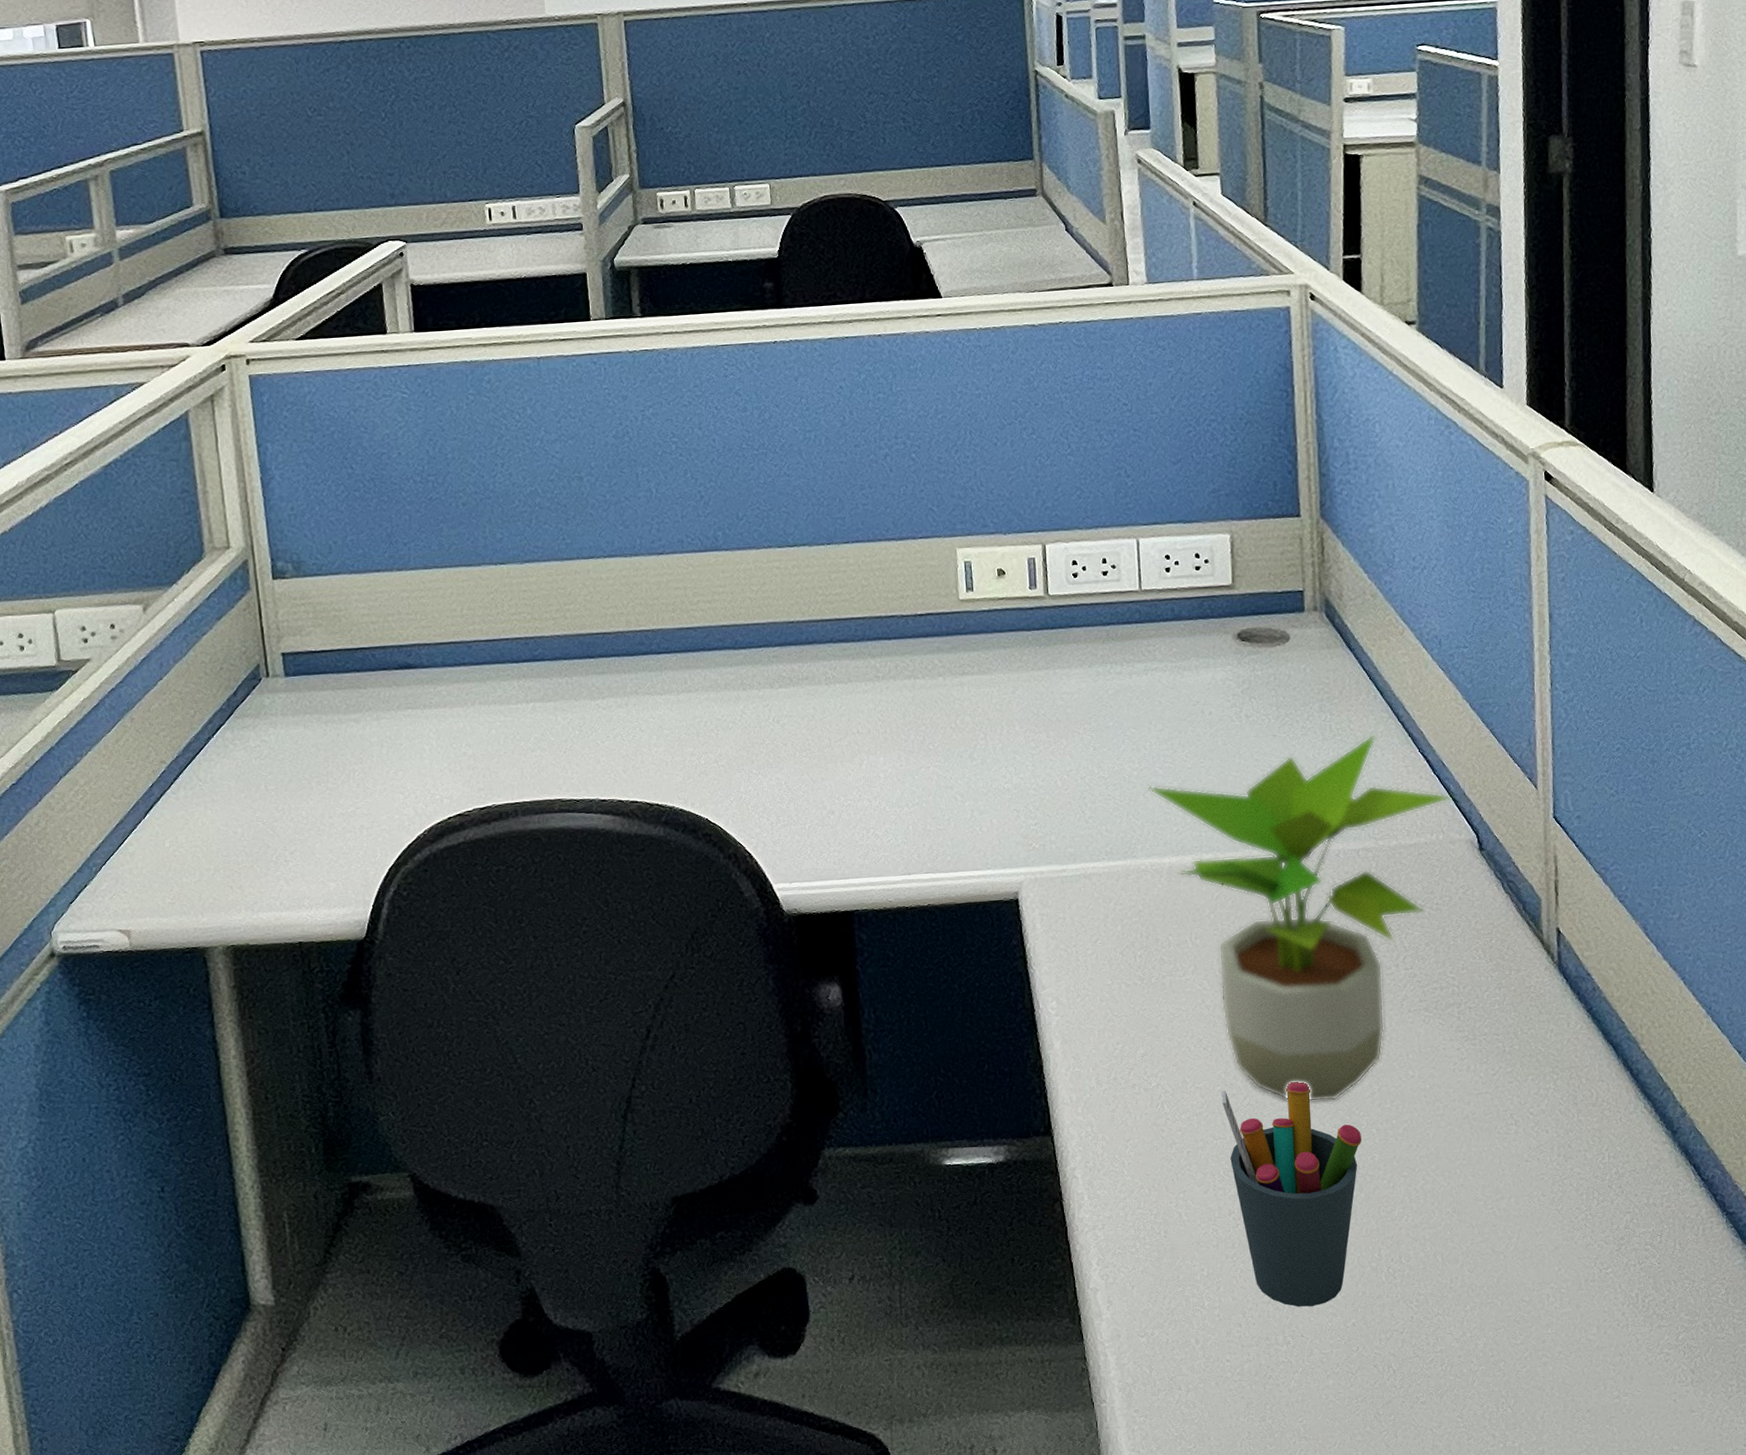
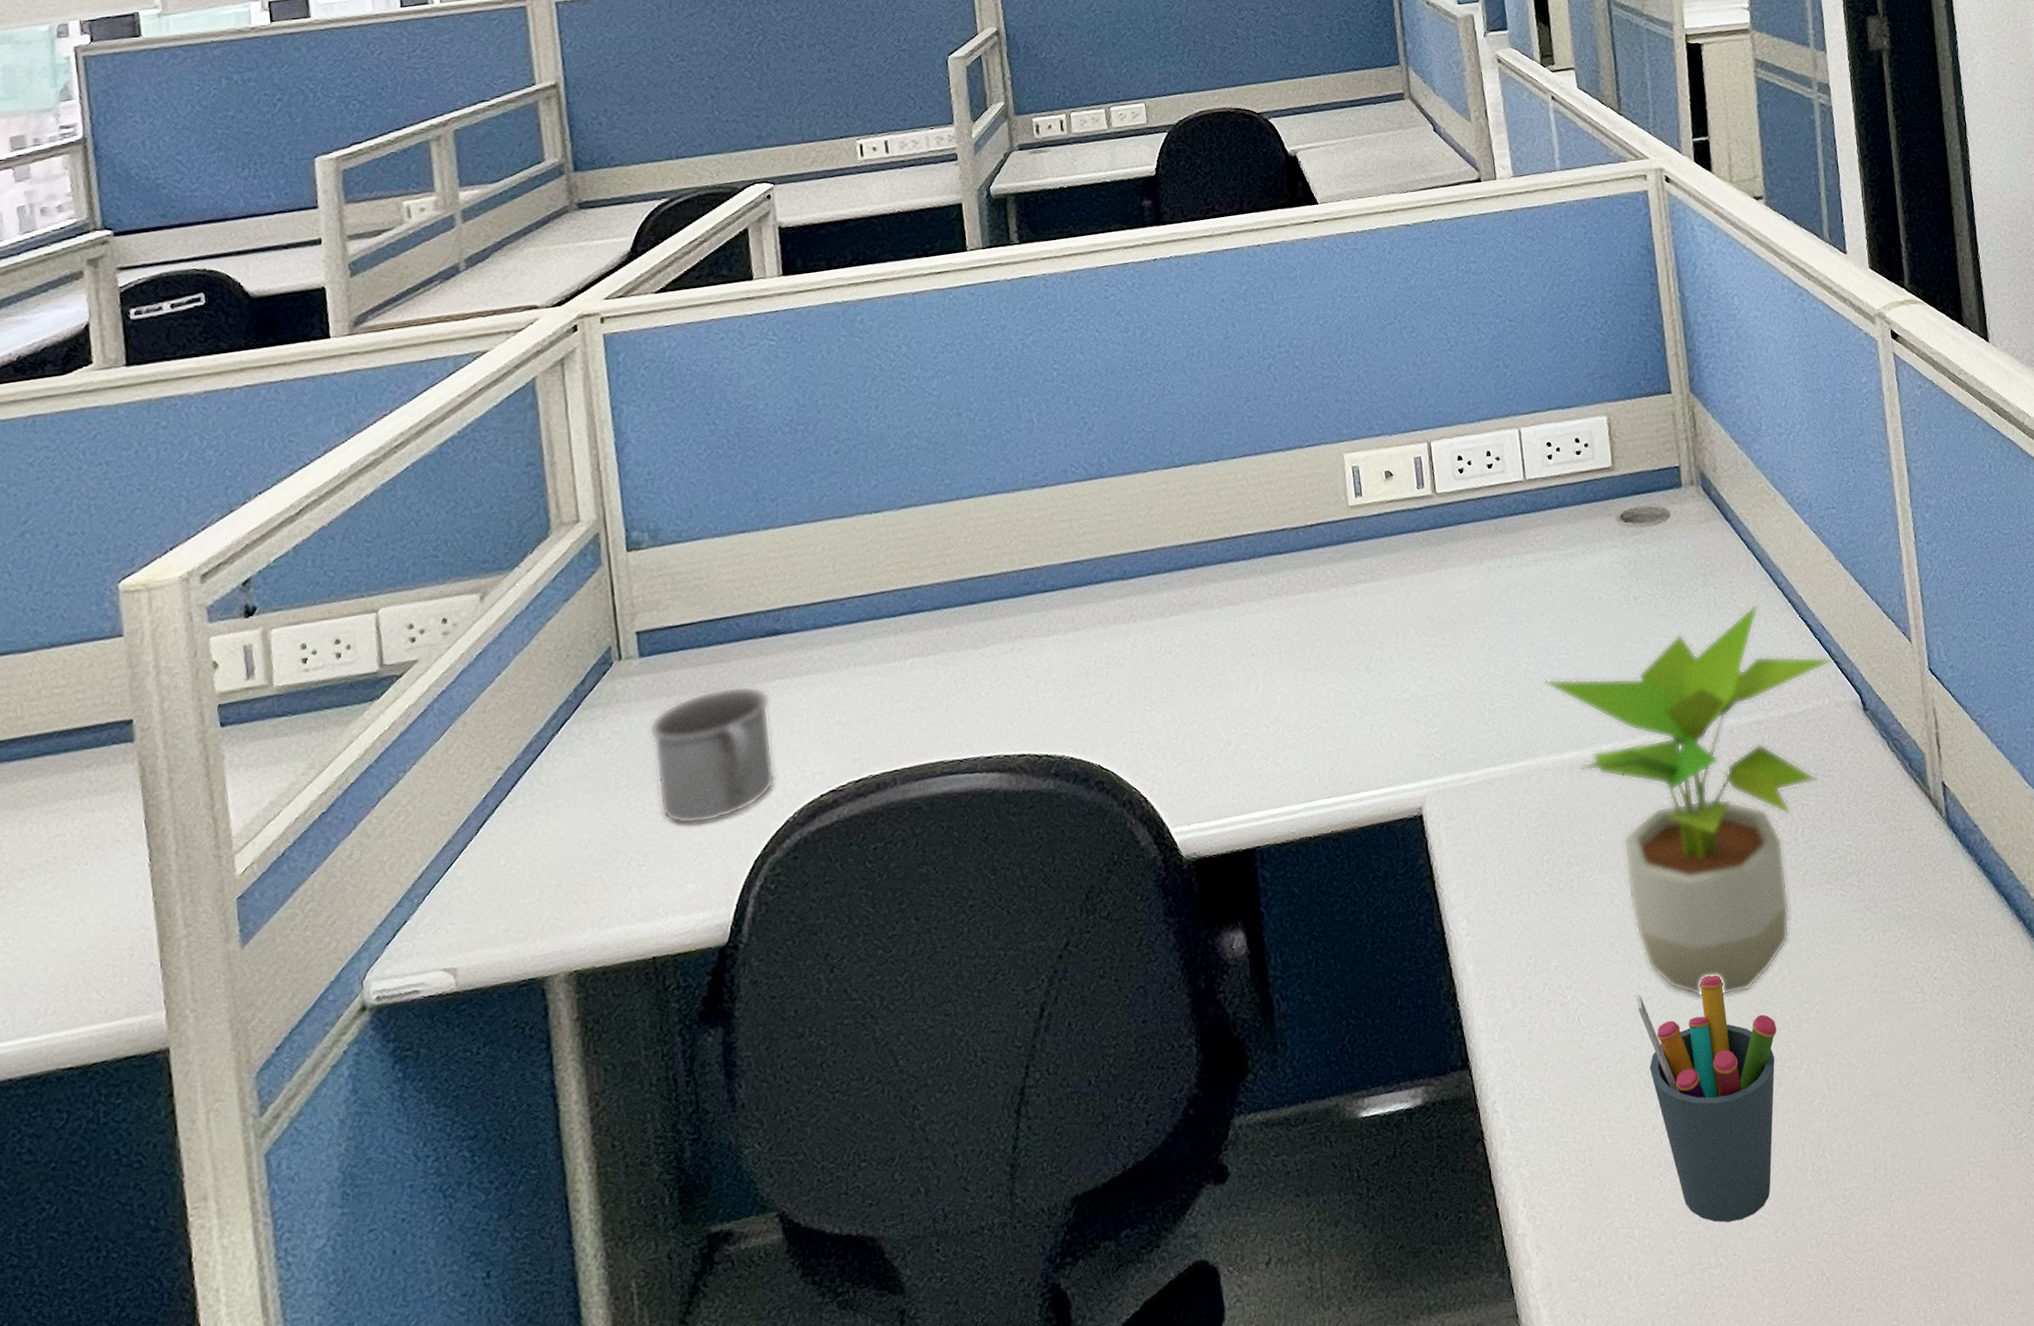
mug: none [294,711,408,831] -> present [648,685,775,825]

